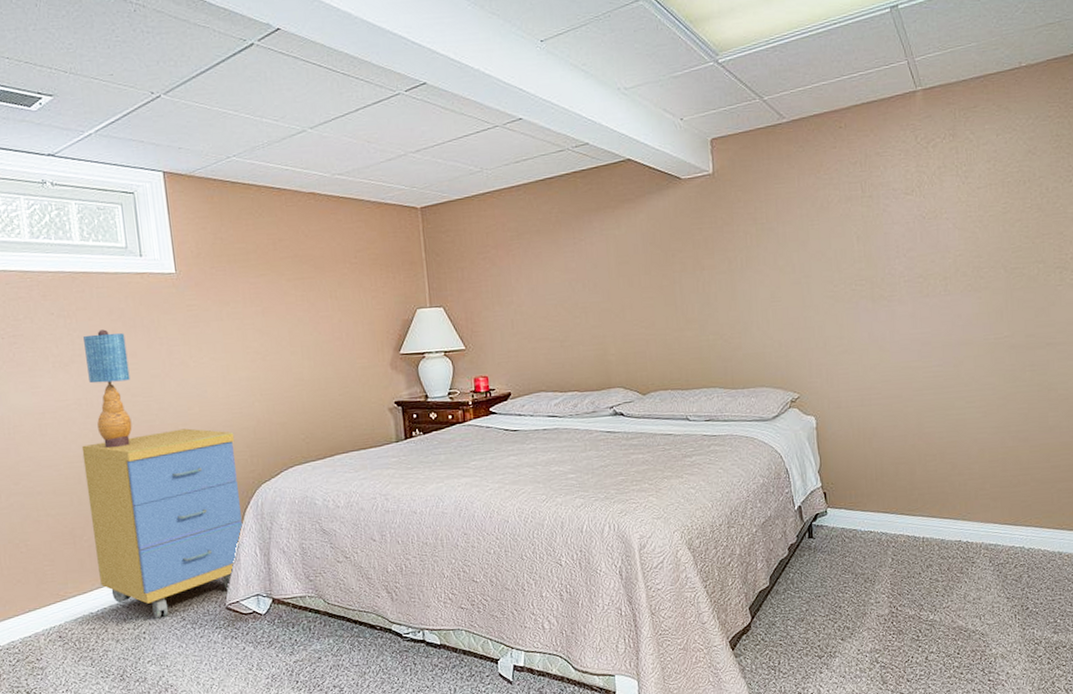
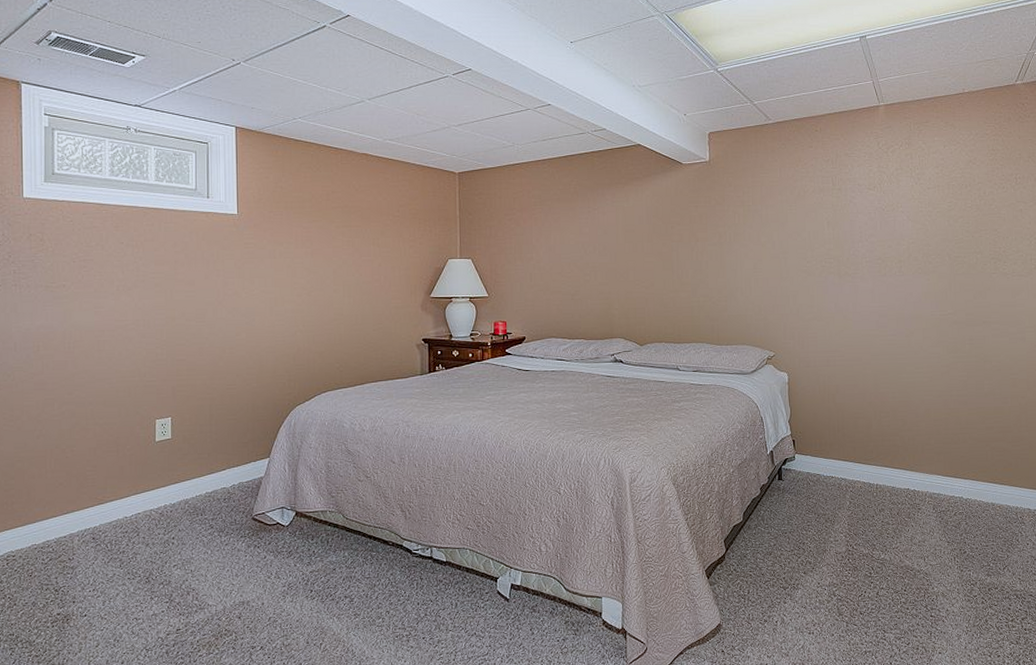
storage cabinet: present [81,428,242,619] -> none [134,352,276,525]
table lamp: present [83,329,132,449] -> none [148,259,186,366]

